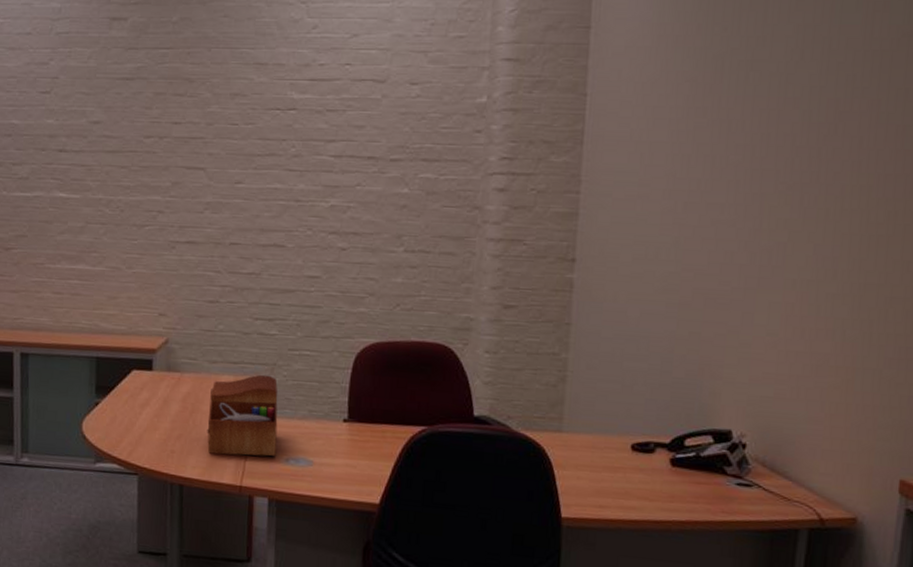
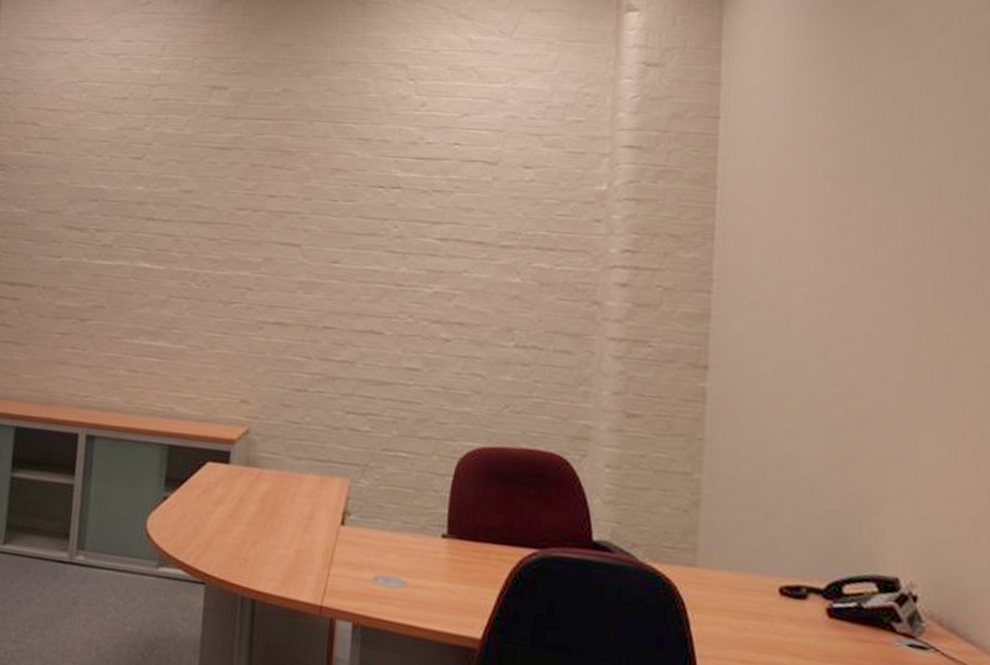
sewing box: present [207,374,278,457] -> none [286,476,369,573]

